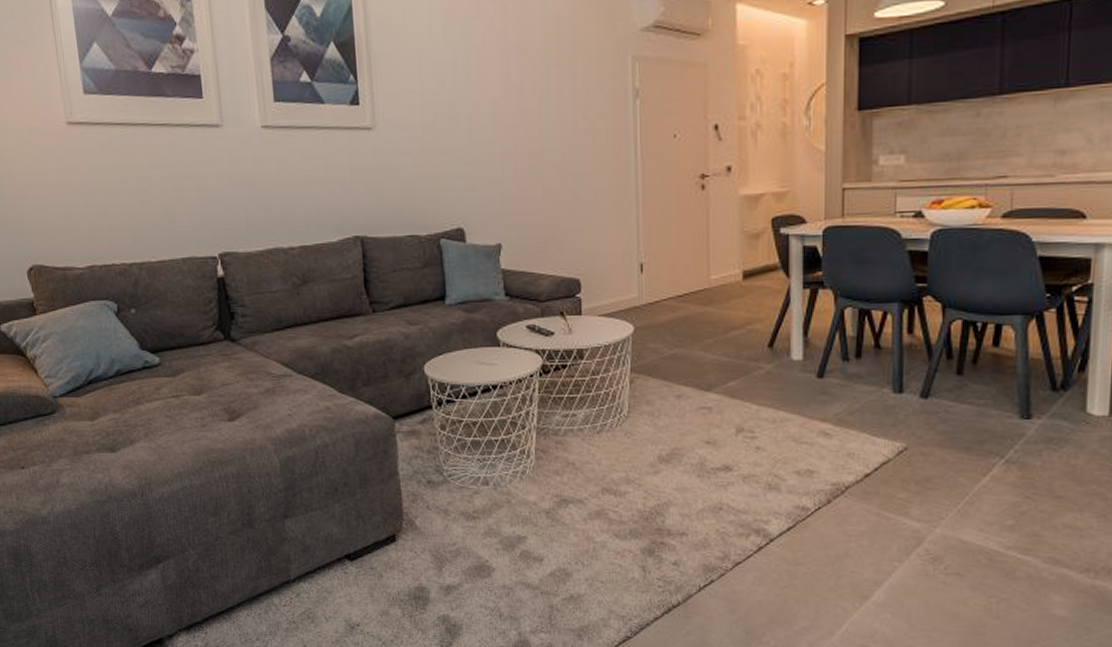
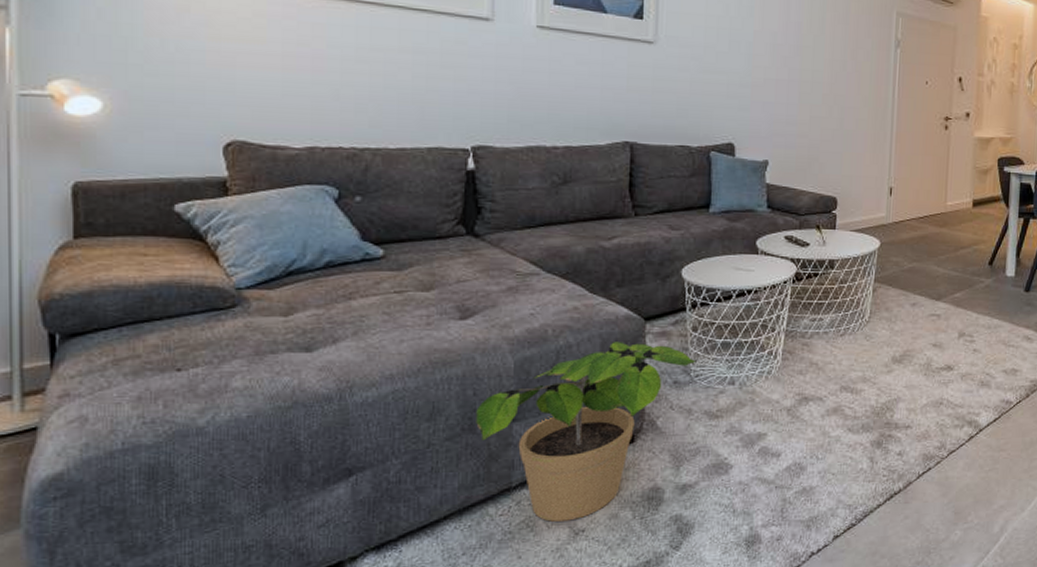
potted plant: none [252,441,448,615] -> present [476,342,697,522]

